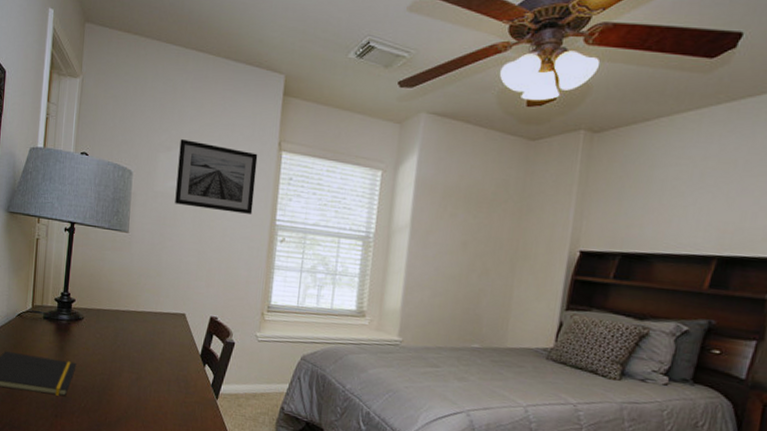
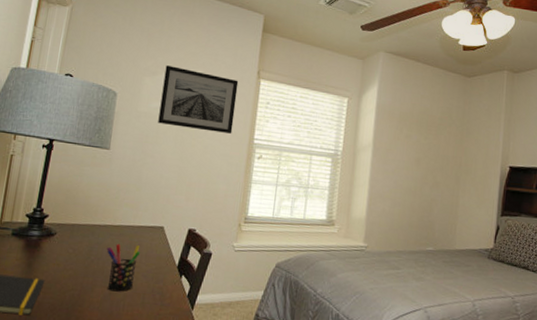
pen holder: none [131,329,164,378] -> present [106,243,141,292]

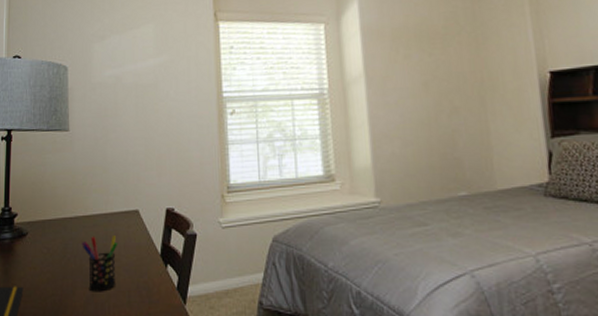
wall art: present [158,65,239,134] -> none [113,25,197,93]

